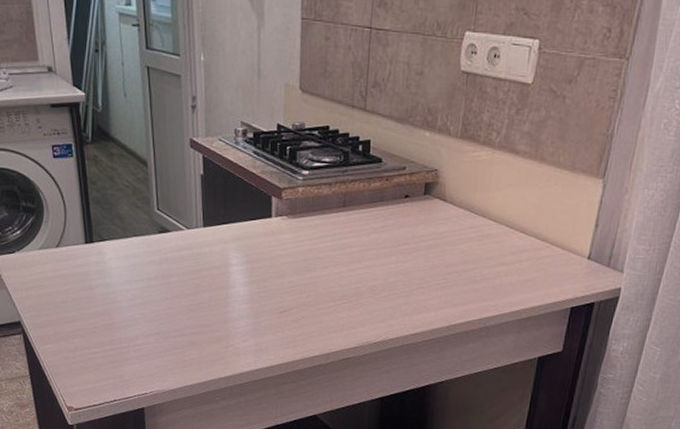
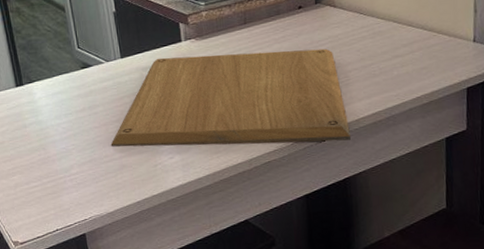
chopping board: none [181,232,439,347] -> present [110,48,352,147]

